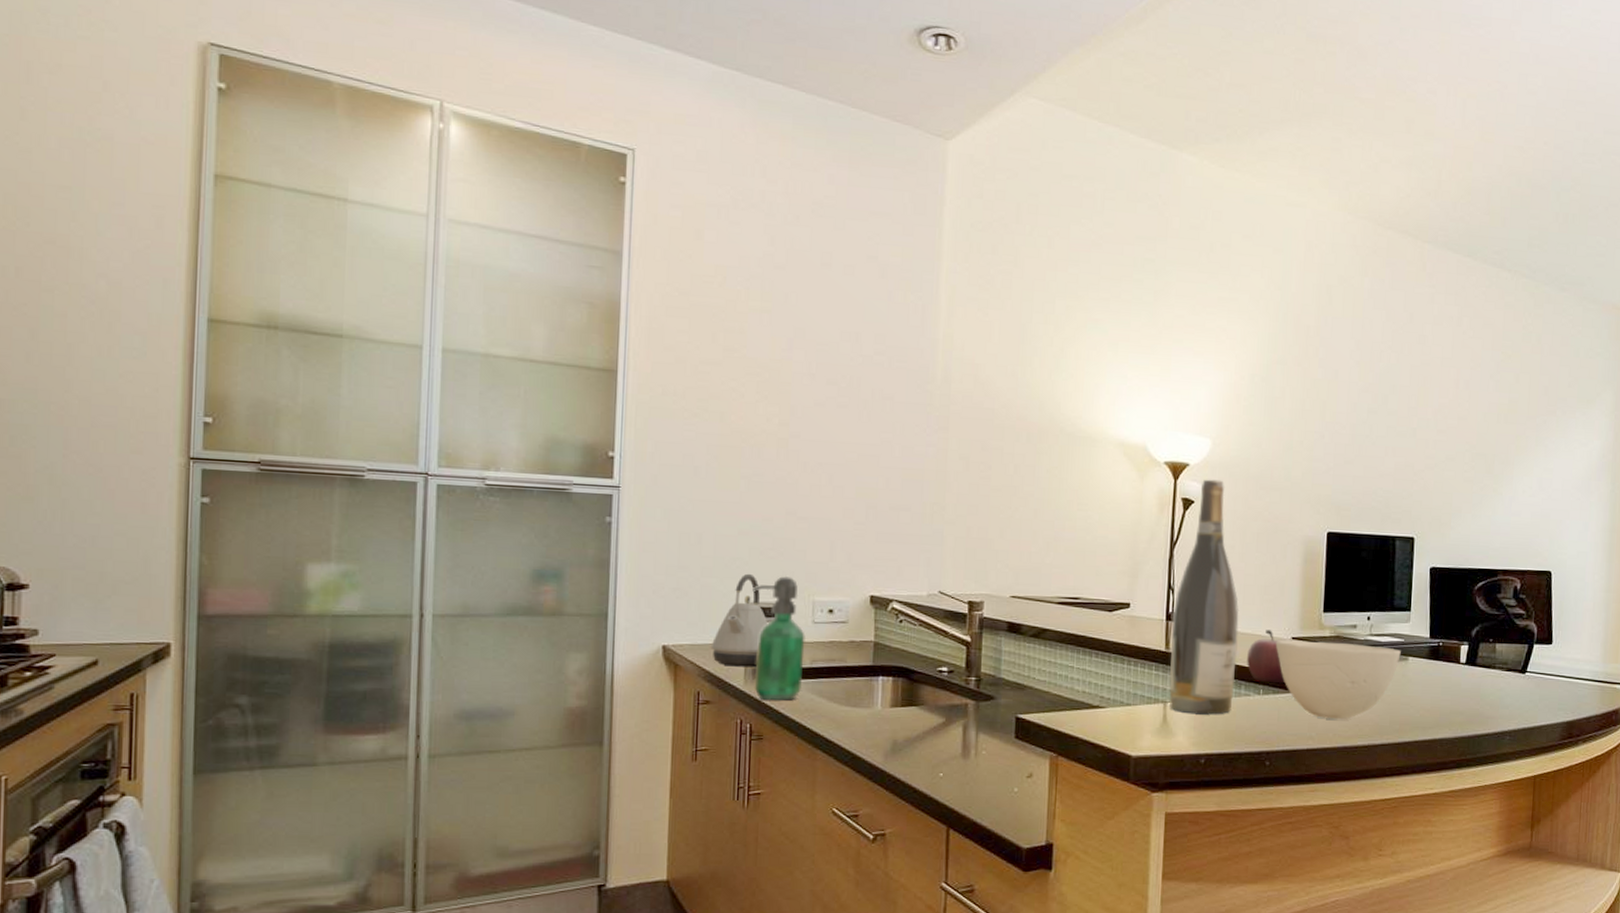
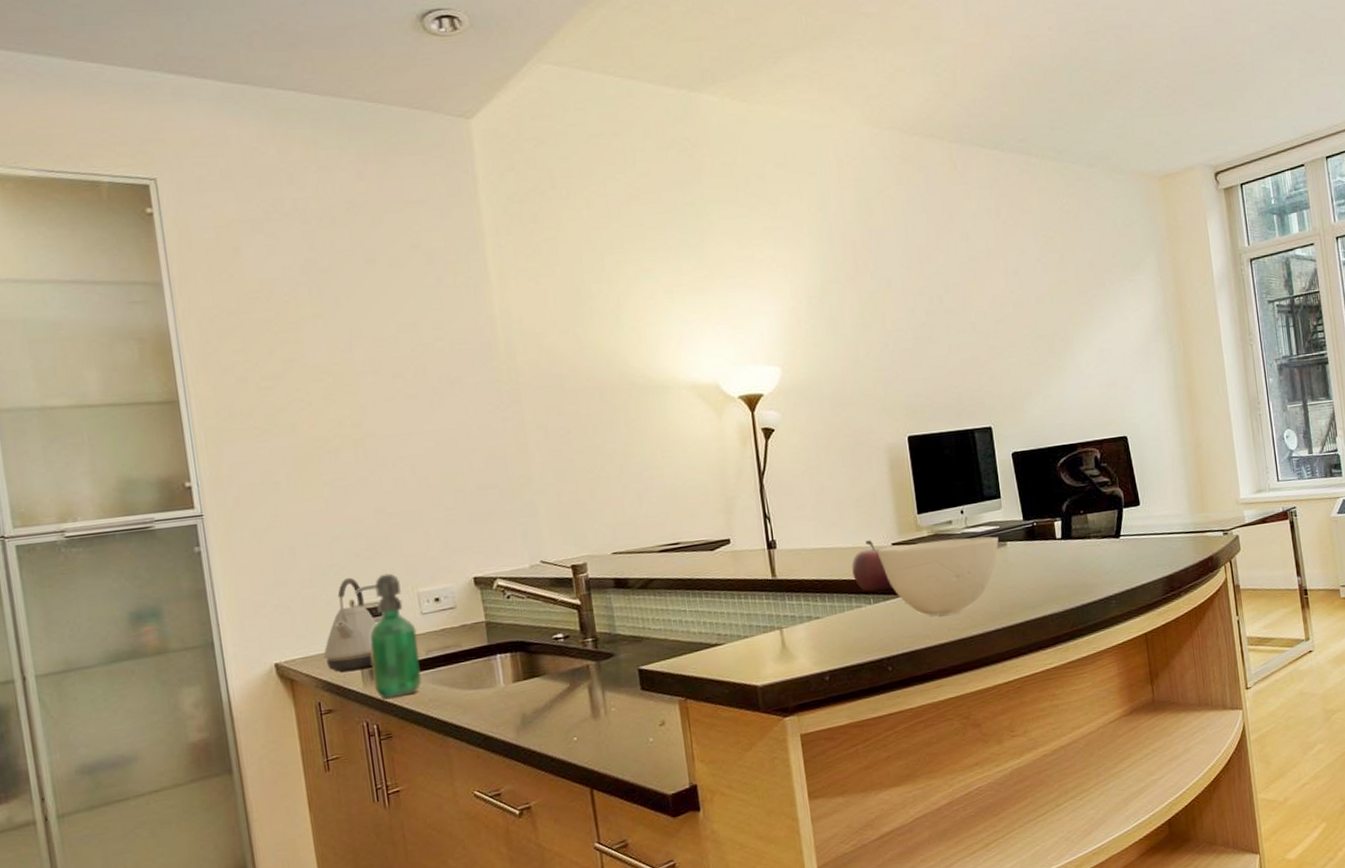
wine bottle: present [1169,479,1239,715] -> none [772,404,846,635]

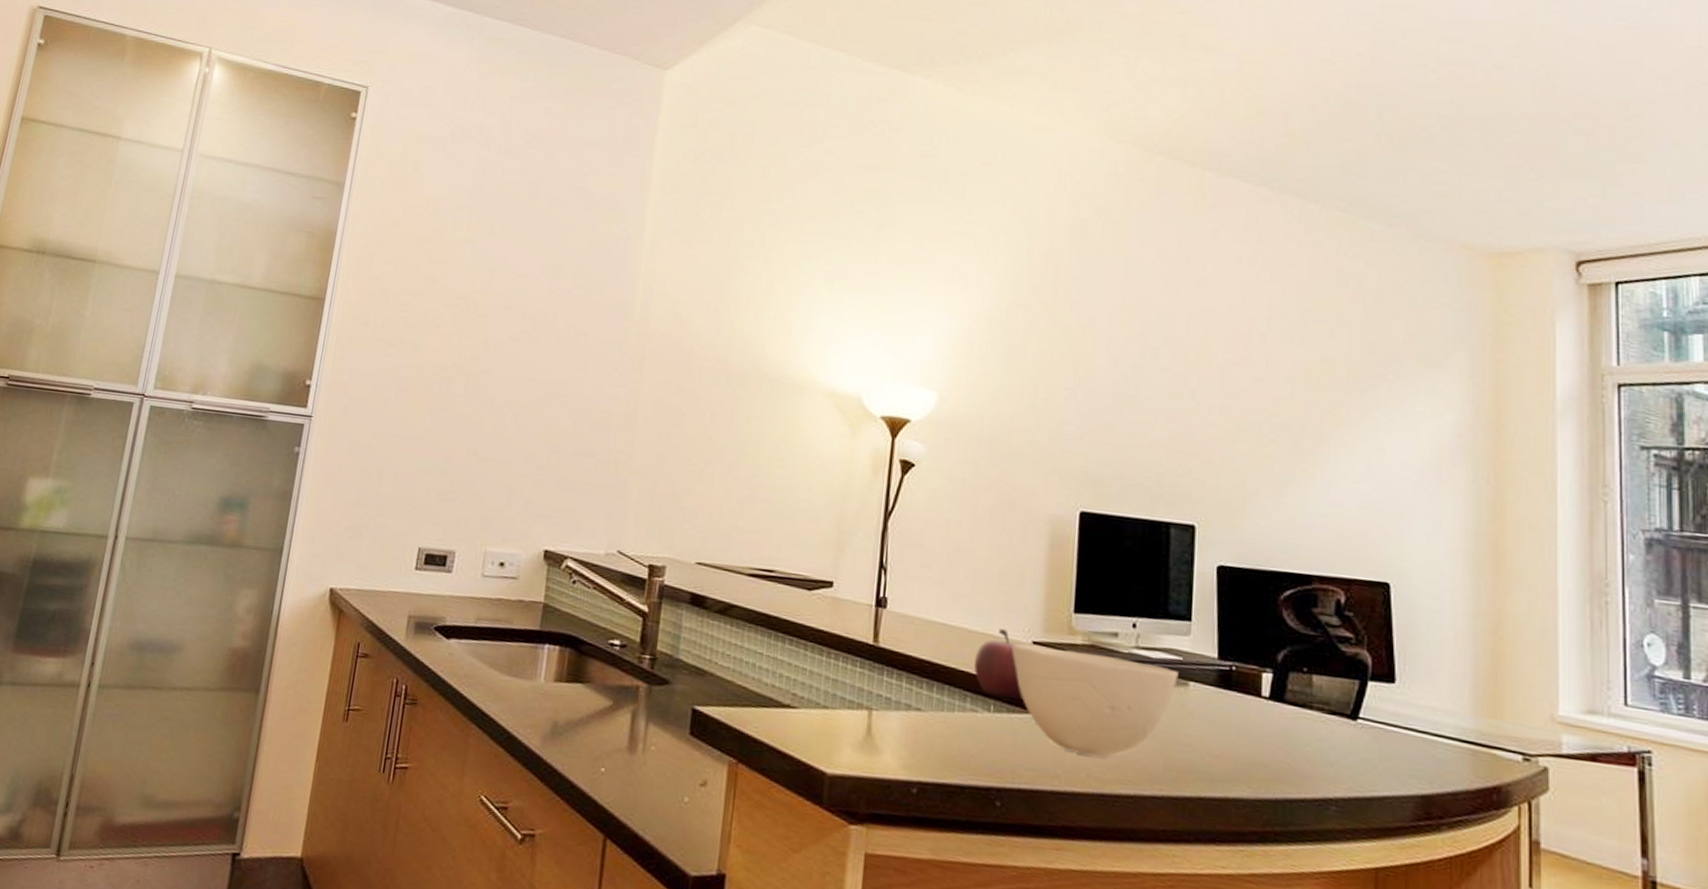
kettle: present [323,577,377,672] -> none [376,515,437,620]
soap dispenser: present [355,572,423,699] -> none [414,520,473,663]

